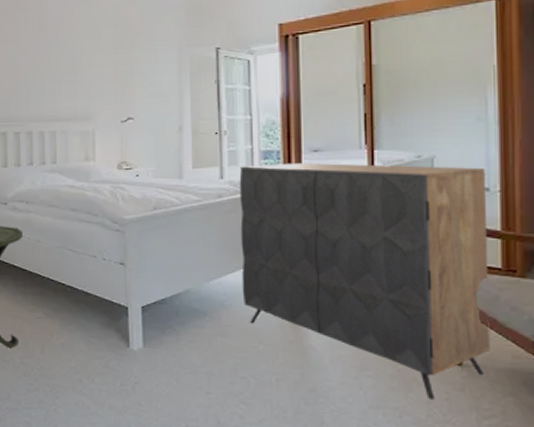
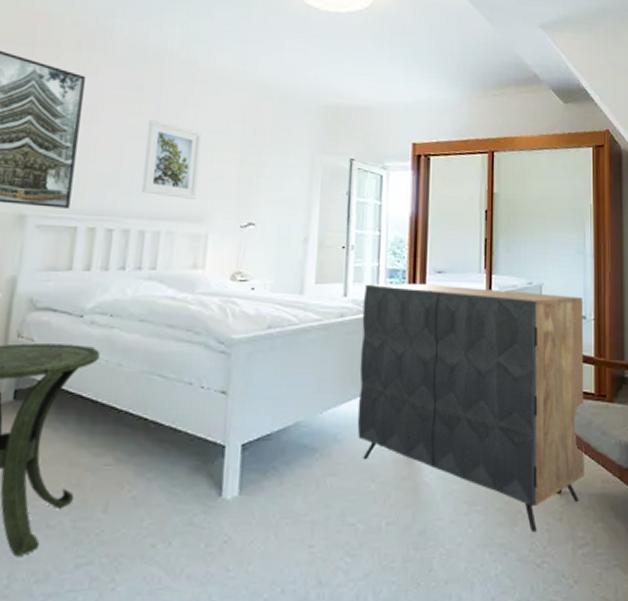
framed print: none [35,35,81,102] -> present [141,120,202,199]

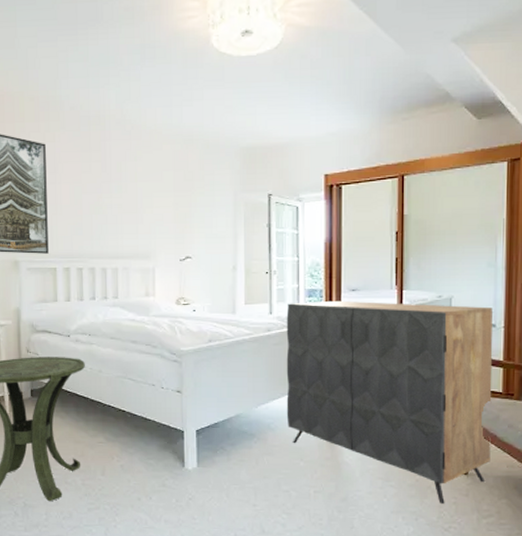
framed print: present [141,120,202,199] -> none [98,175,142,240]

